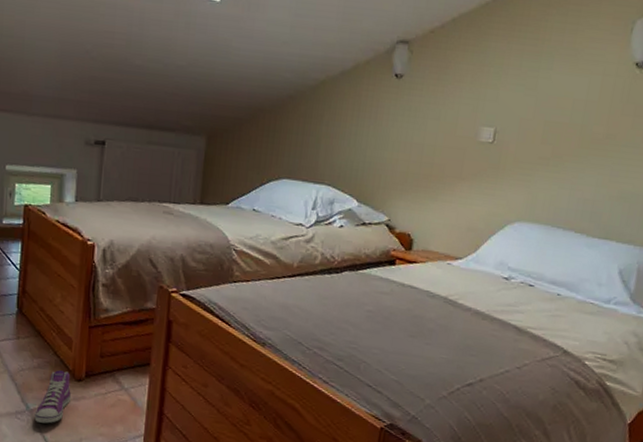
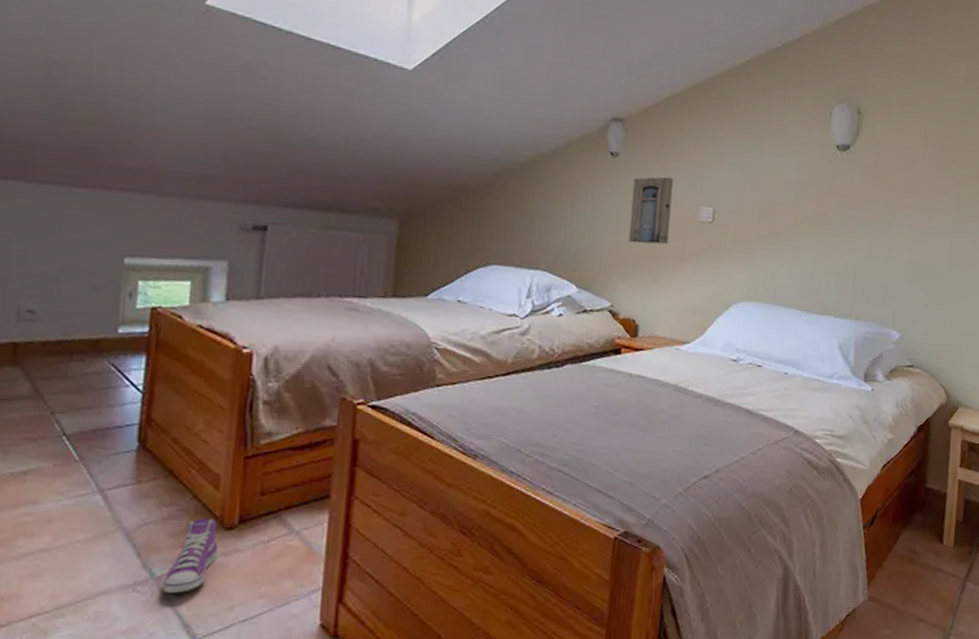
wall art: none [408,97,455,164] -> present [628,176,673,245]

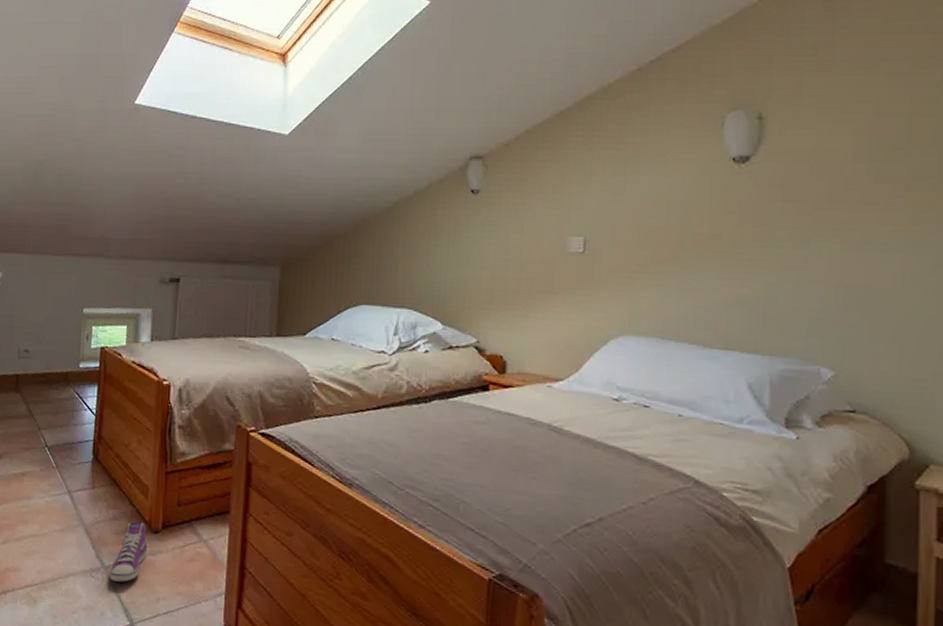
wall art: present [628,176,673,245] -> none [492,209,538,279]

